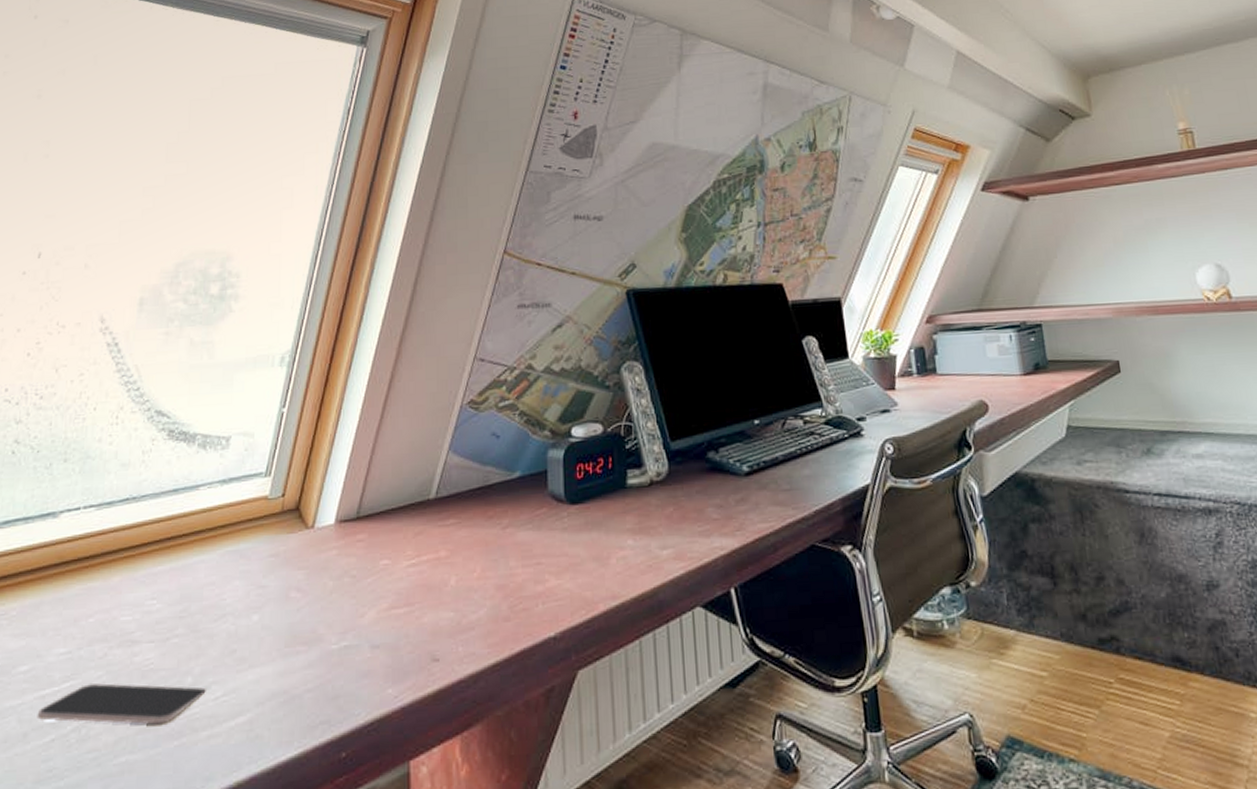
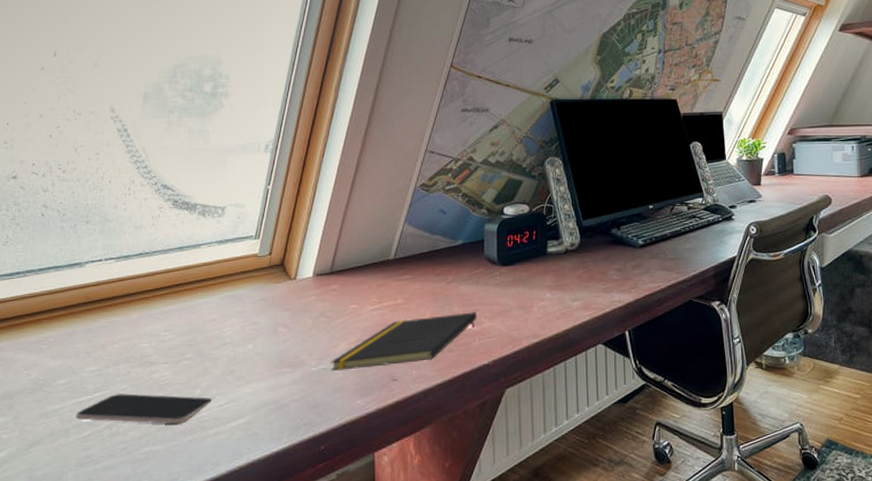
notepad: none [356,566,539,649] -> present [331,312,477,371]

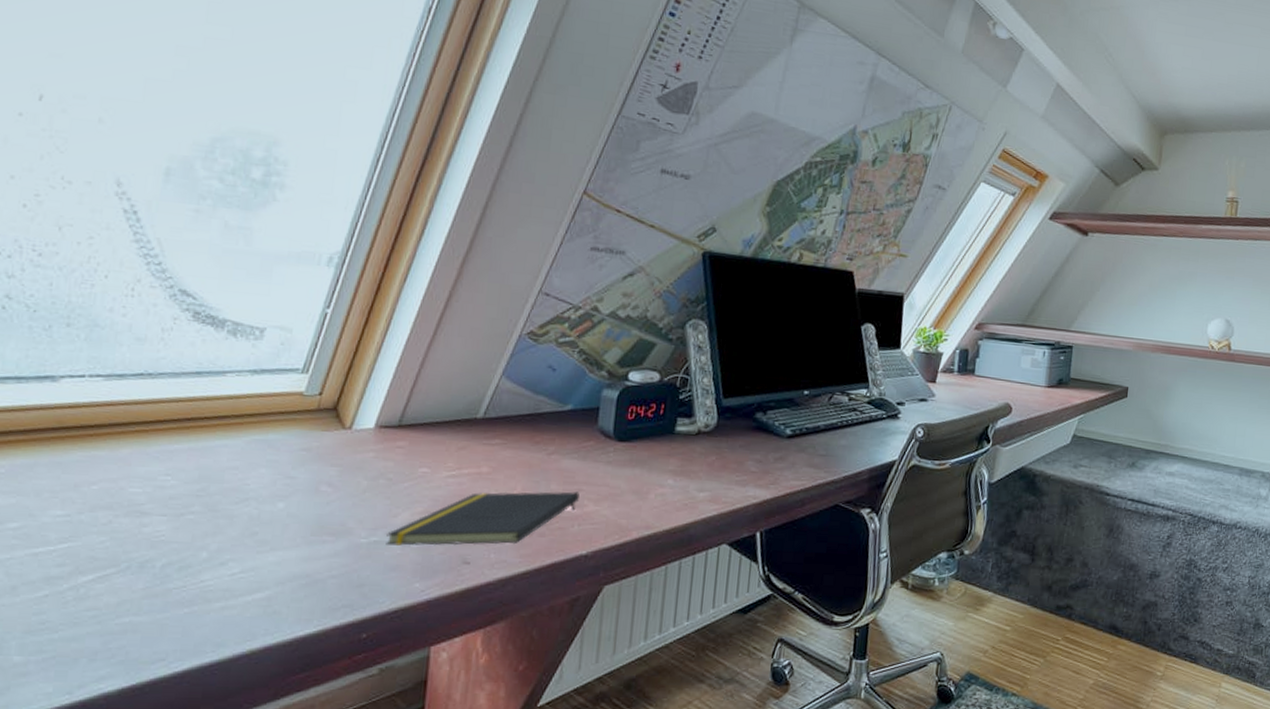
smartphone: present [75,393,213,425] -> none [28,546,224,592]

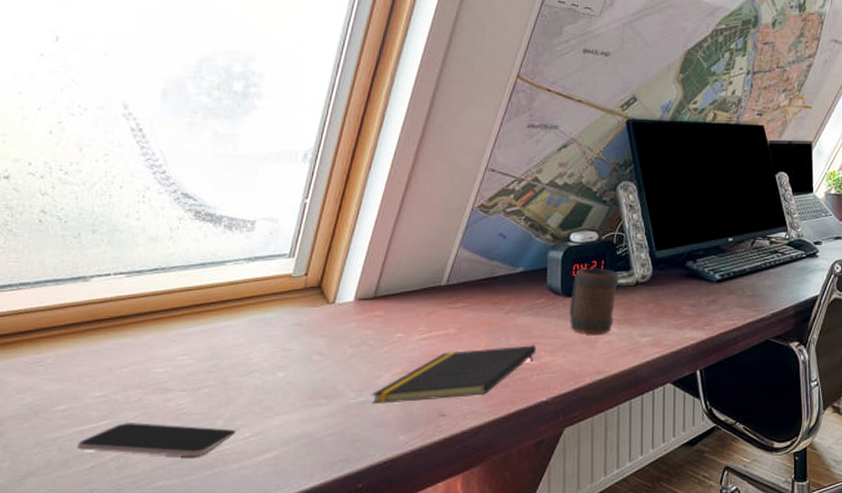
smartphone: none [28,546,224,592] -> present [77,421,237,457]
mug: none [620,411,679,486] -> present [570,268,619,335]

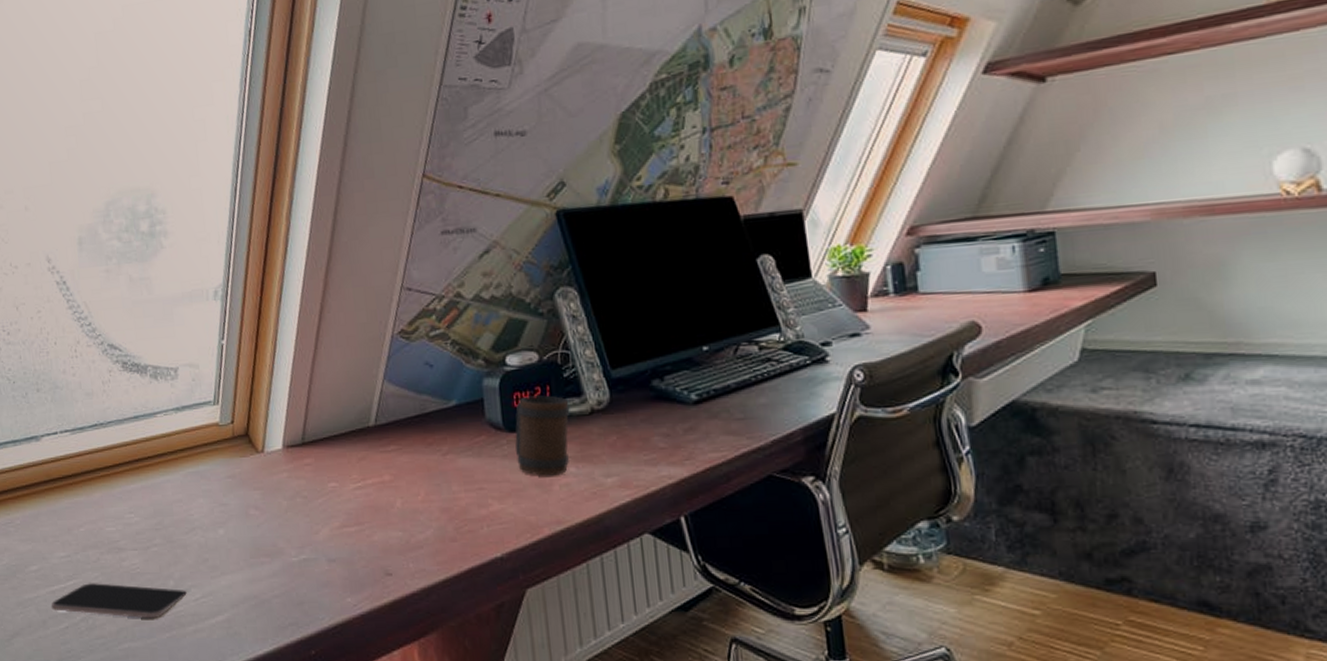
notepad: present [372,345,536,404] -> none [313,491,483,562]

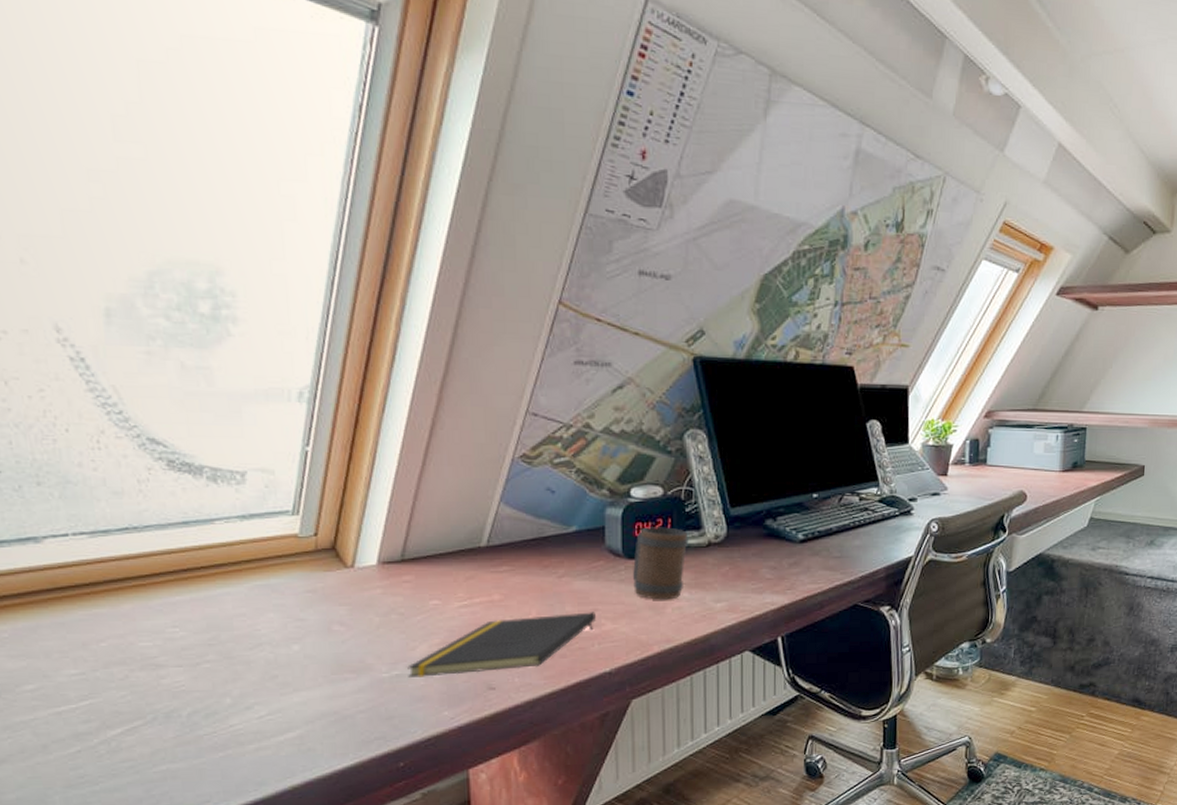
smartphone: present [51,582,188,619] -> none [55,701,250,739]
notepad: none [313,491,483,562] -> present [407,612,596,678]

